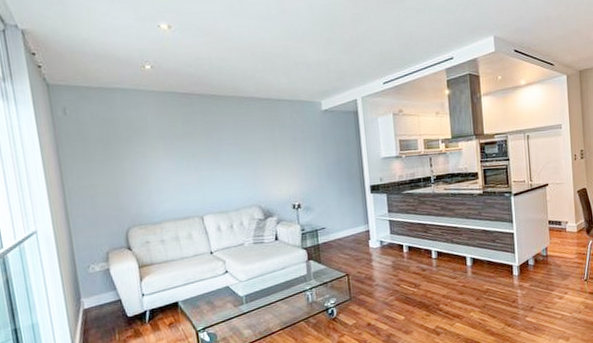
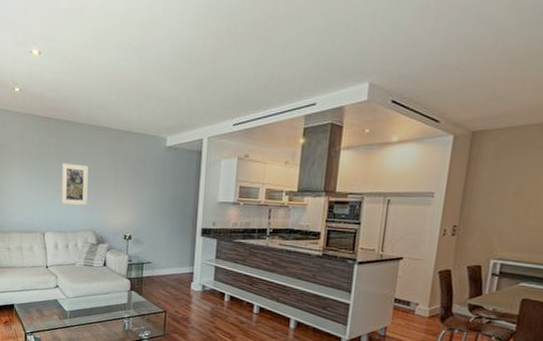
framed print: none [213,138,247,184] -> present [61,163,88,206]

